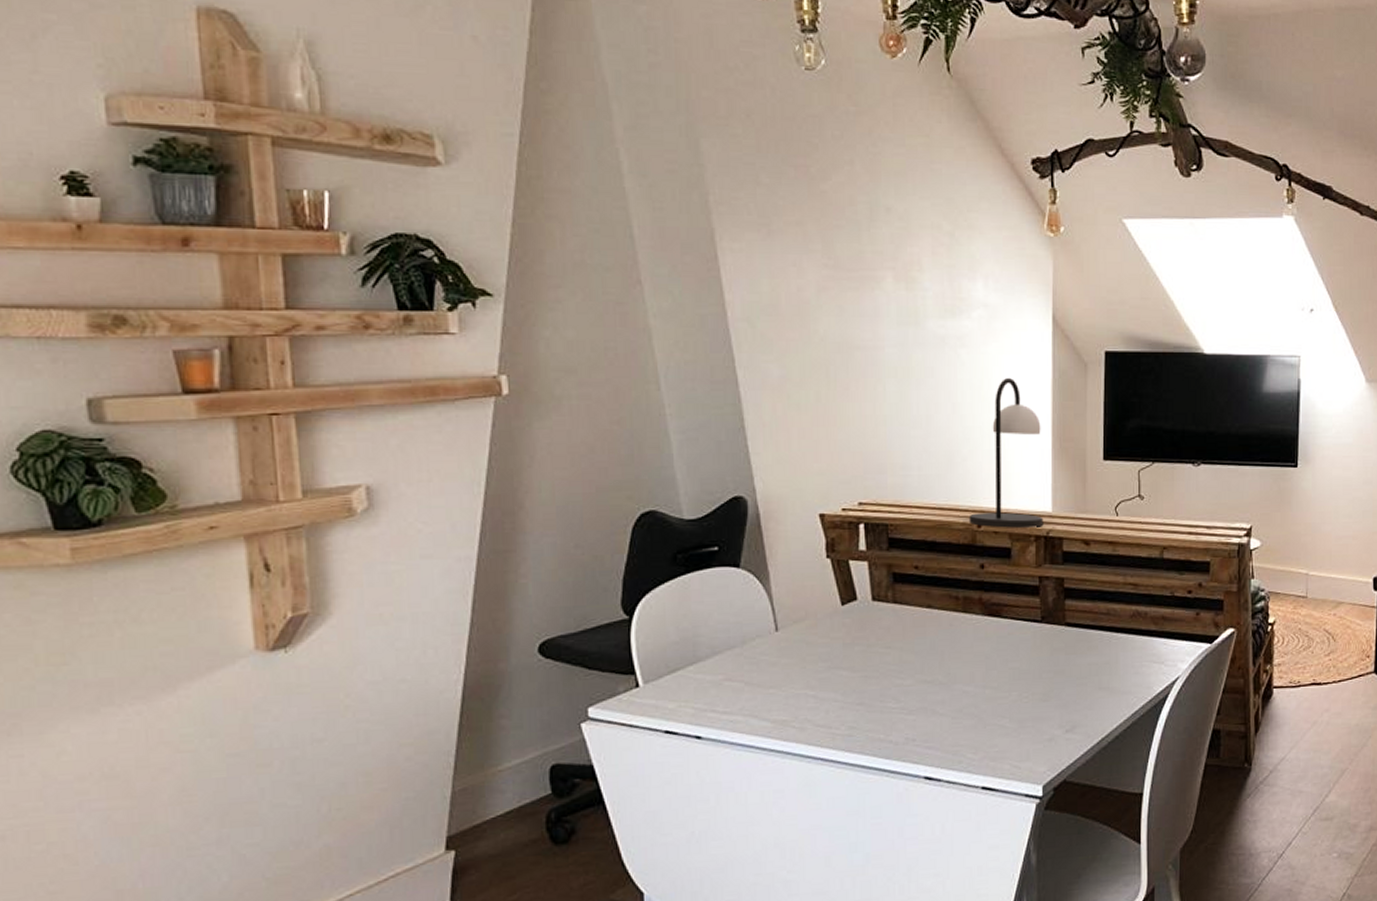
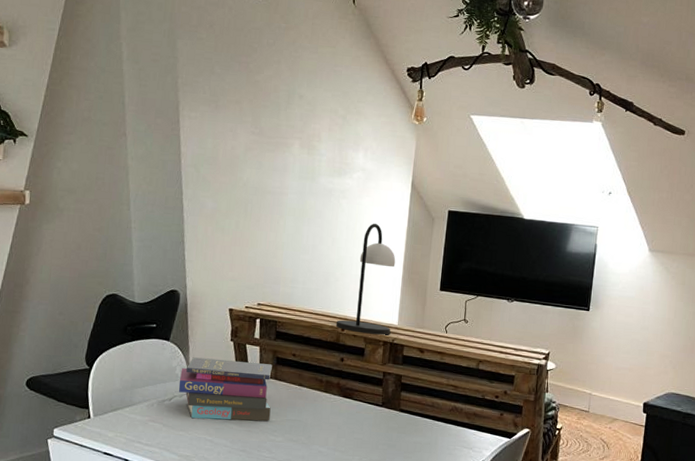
books: none [760,583,893,670] -> present [178,357,273,421]

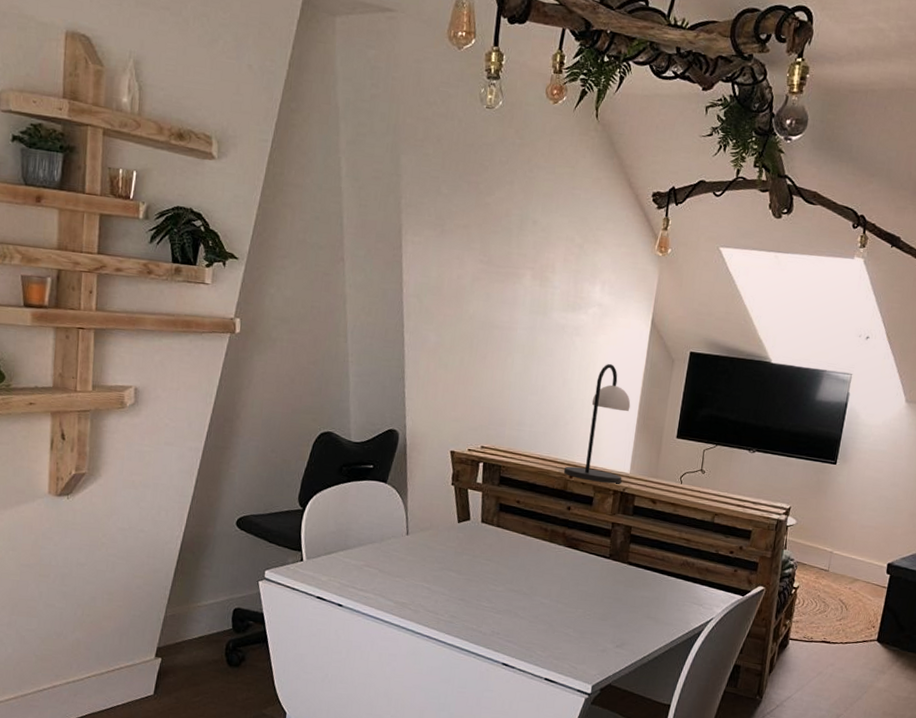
books: present [178,357,273,421] -> none [395,501,495,570]

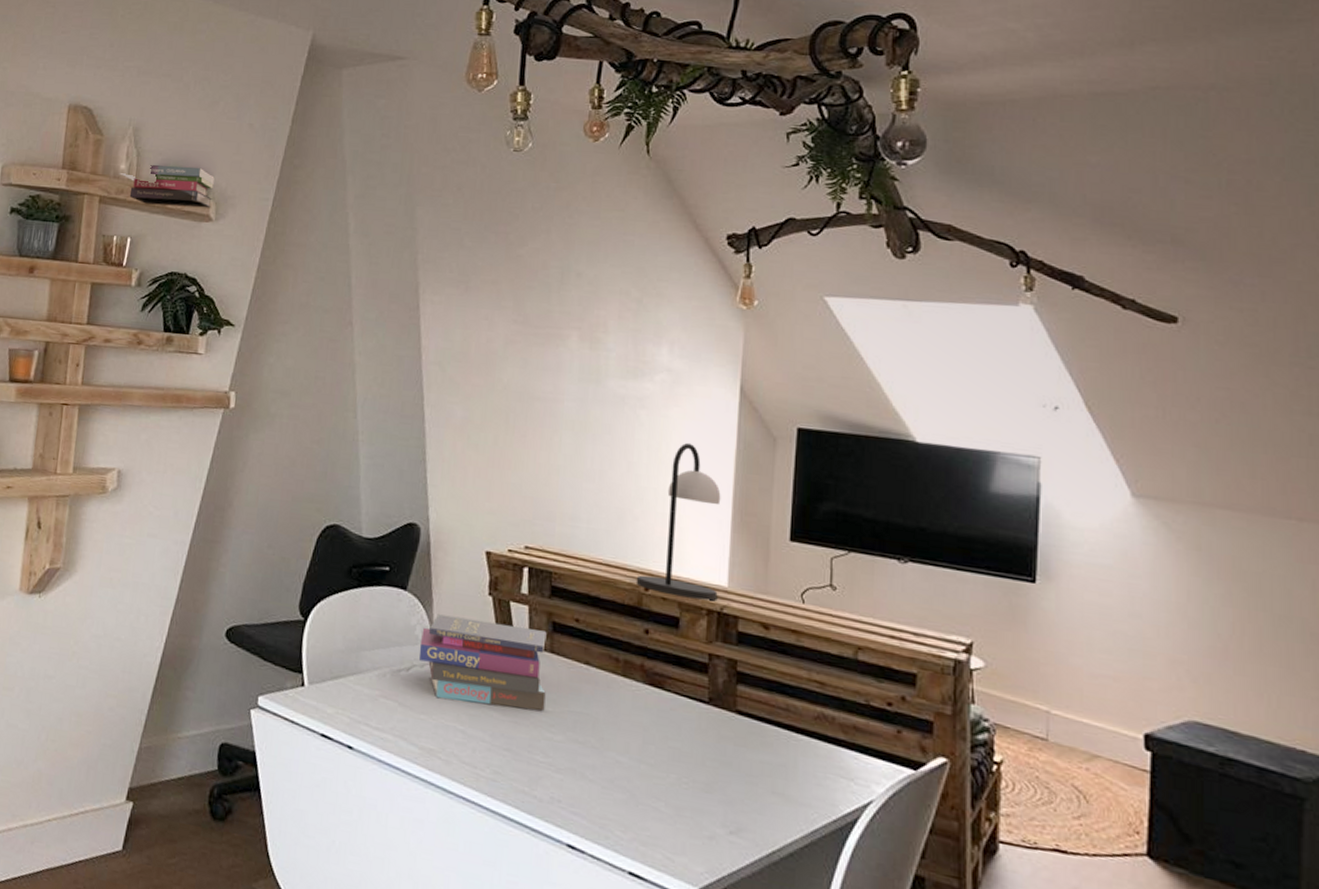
books: none [121,100,216,147] -> present [118,165,215,209]
books: none [395,501,495,570] -> present [418,614,547,711]

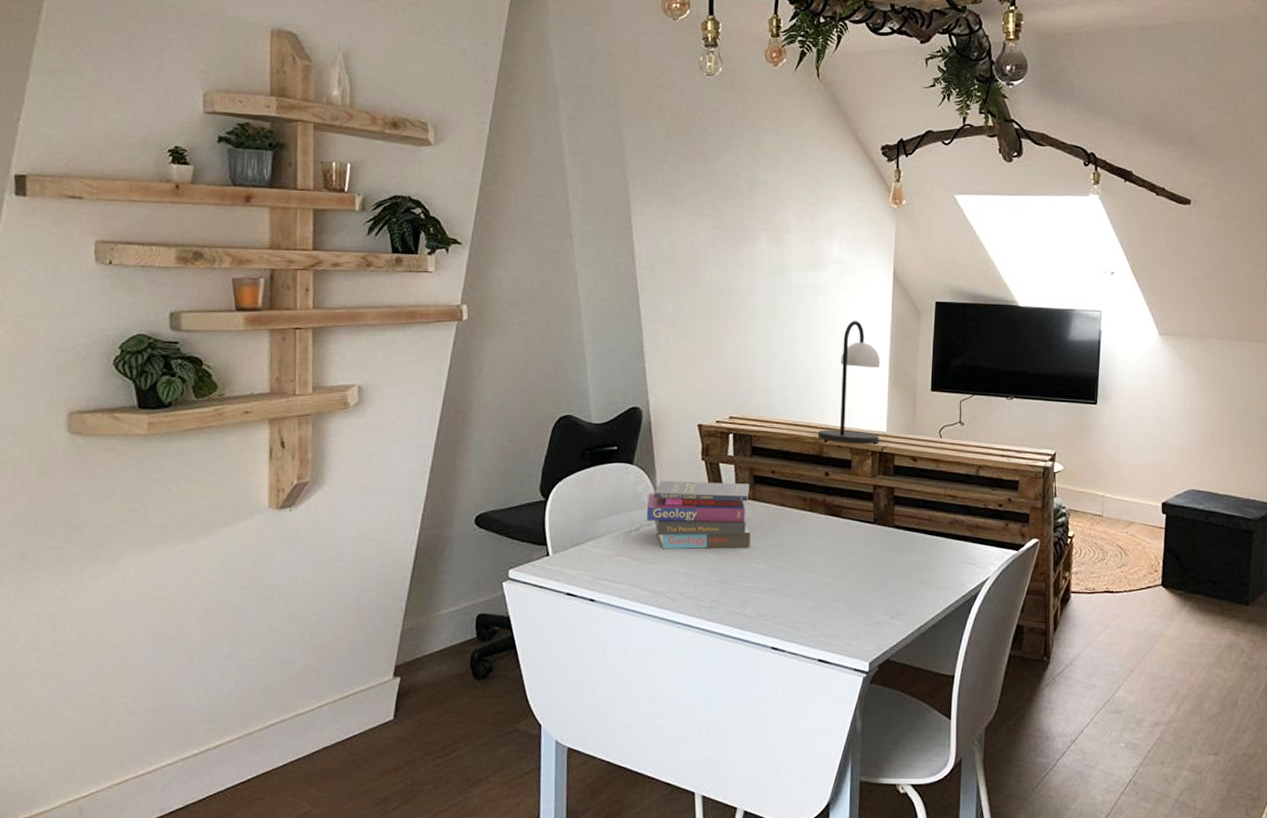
books: present [118,165,215,209] -> none [332,91,431,133]

